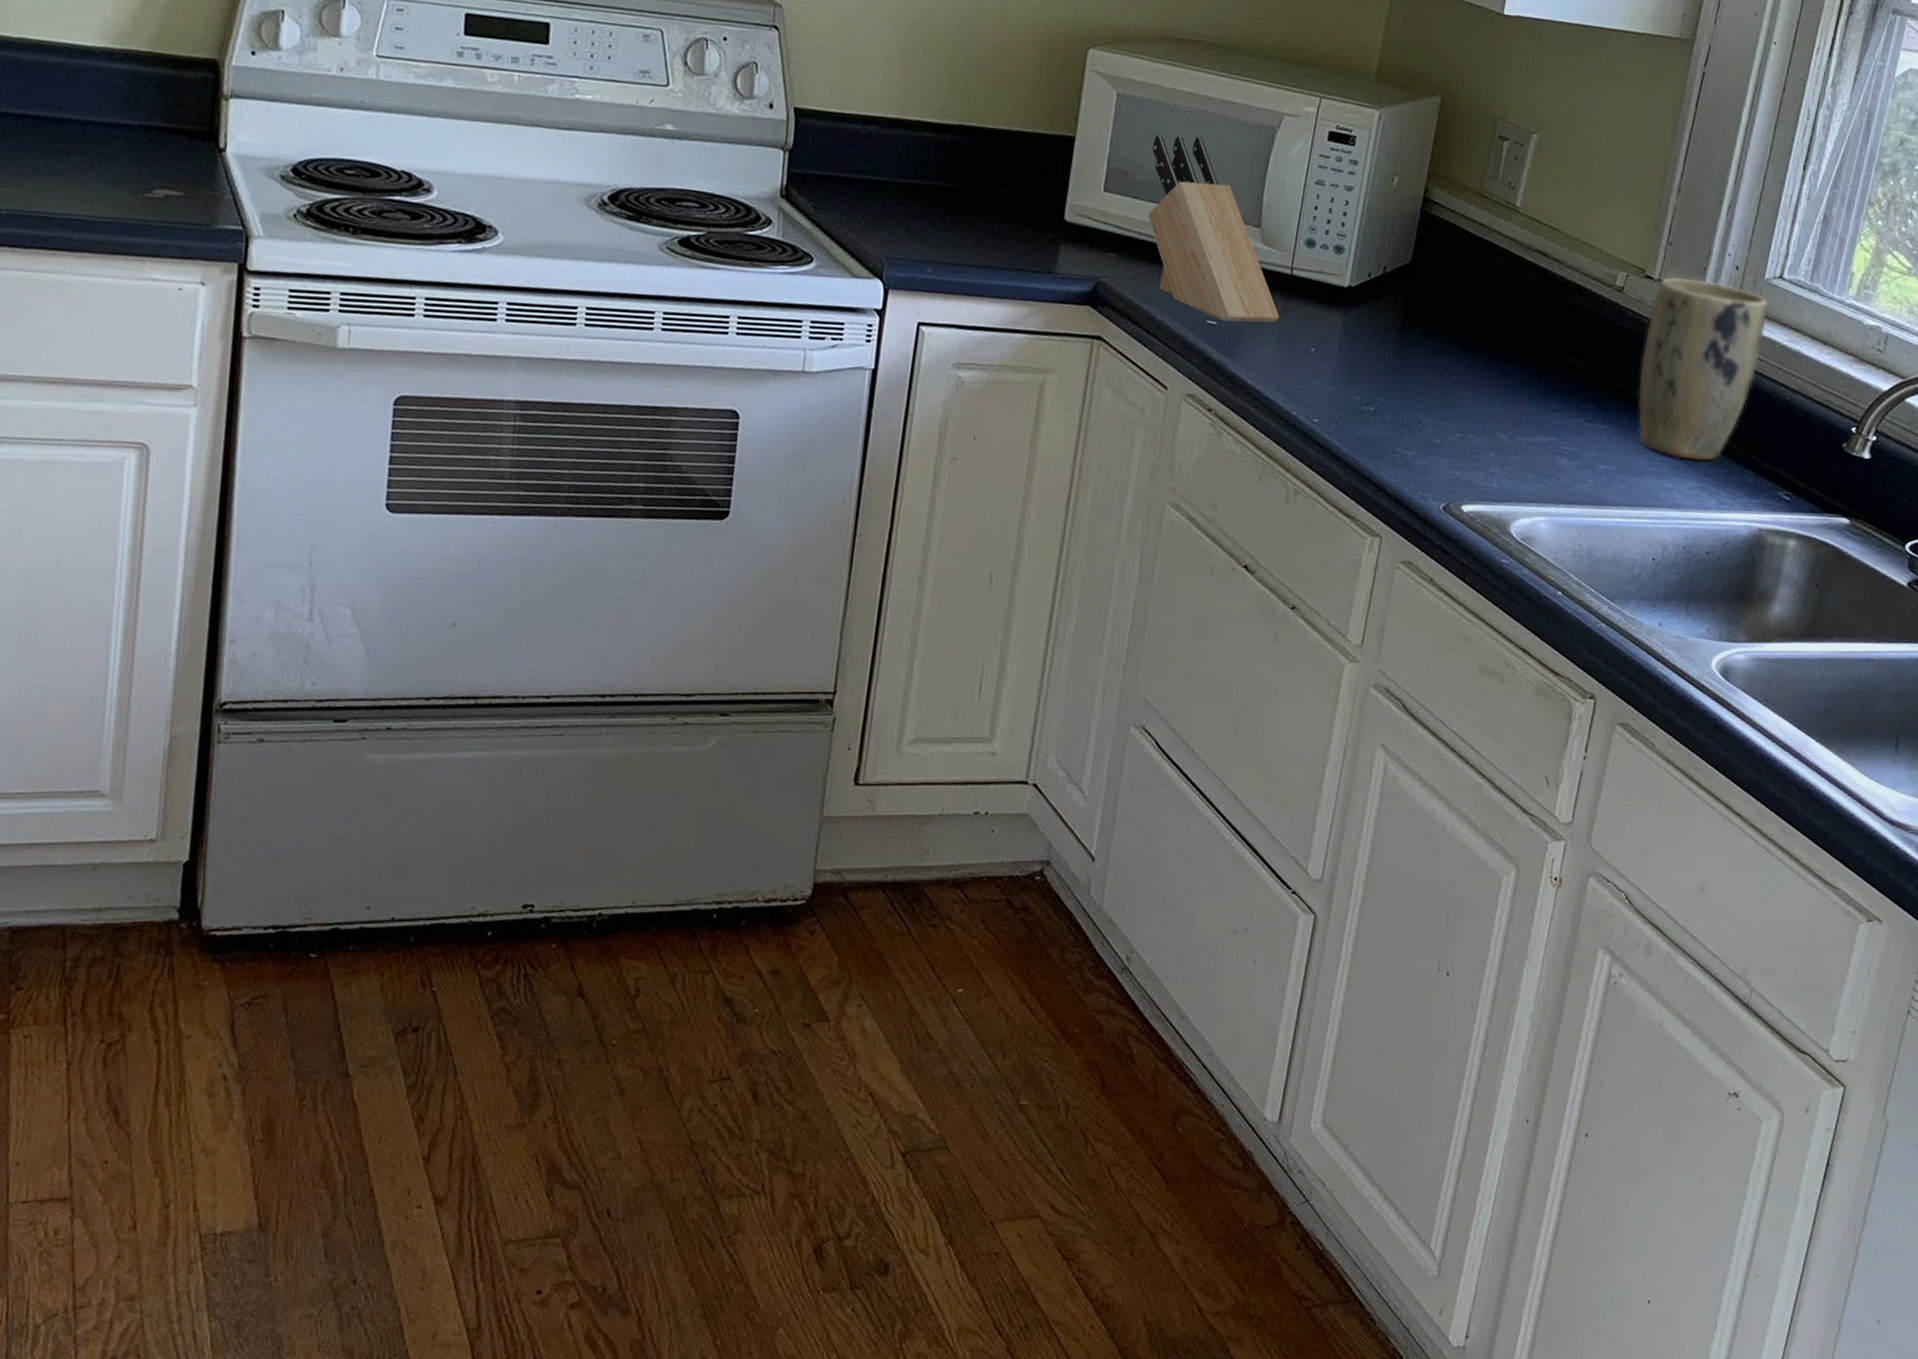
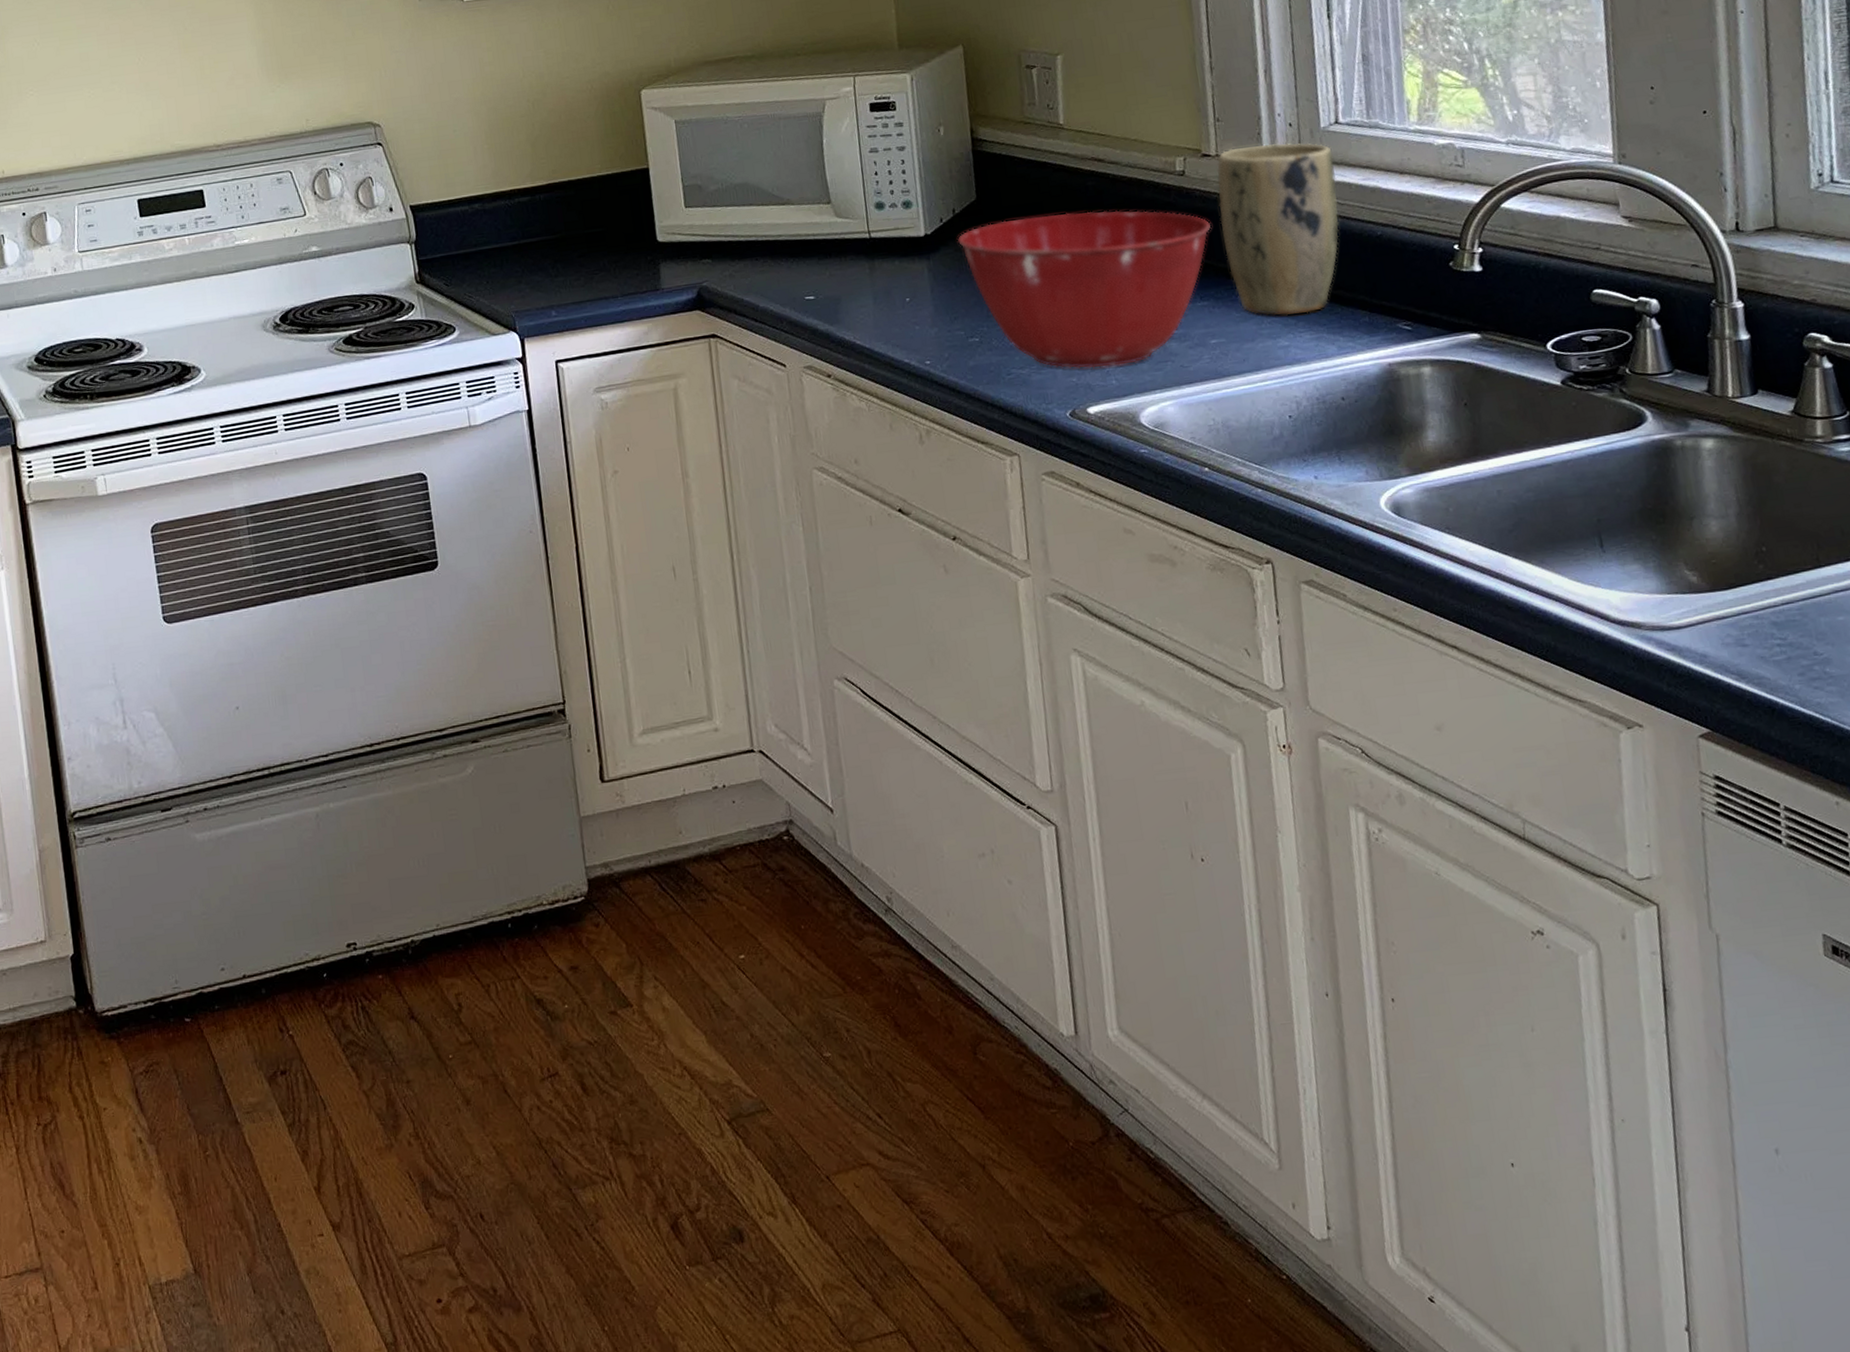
knife block: present [1147,135,1280,323] -> none [716,139,870,294]
mixing bowl: none [1380,291,1634,471] -> present [958,210,1212,369]

